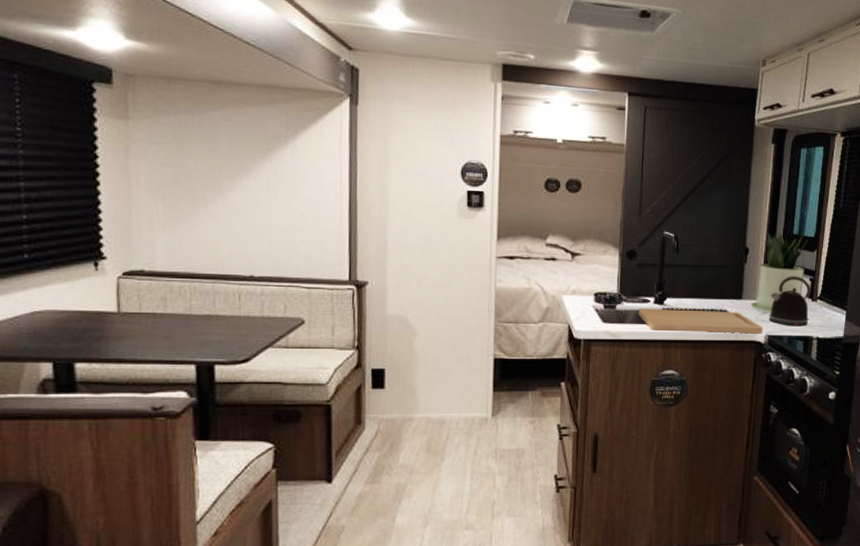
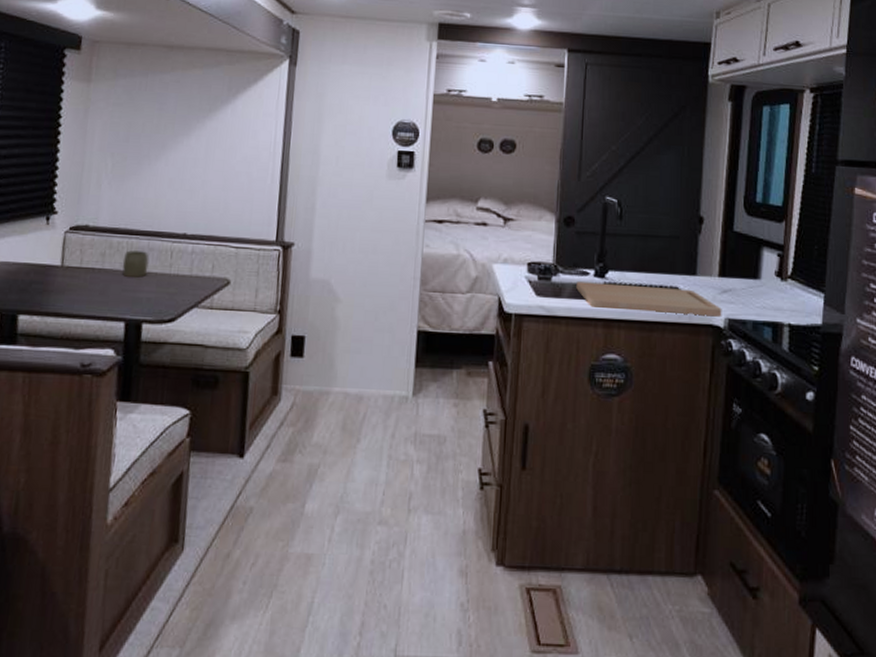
mug: none [186,293,216,322] -> present [122,249,149,279]
planter: present [751,232,808,314] -> none [707,199,775,294]
kettle: present [769,276,811,327] -> none [729,250,780,310]

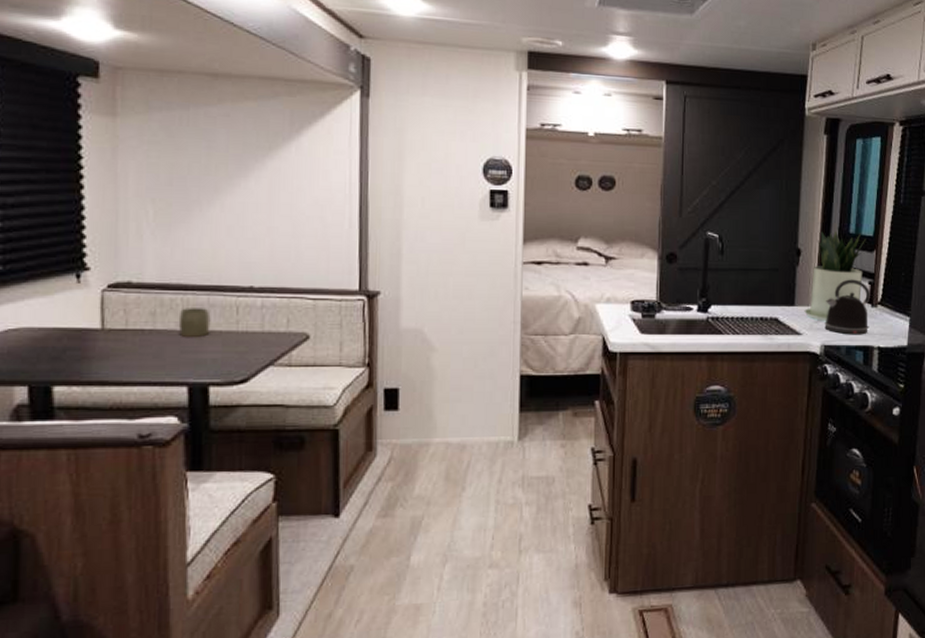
cutting board: present [576,281,722,317] -> none [680,317,818,344]
planter: none [707,199,775,294] -> present [804,231,866,322]
kettle: none [729,250,780,310] -> present [824,279,871,335]

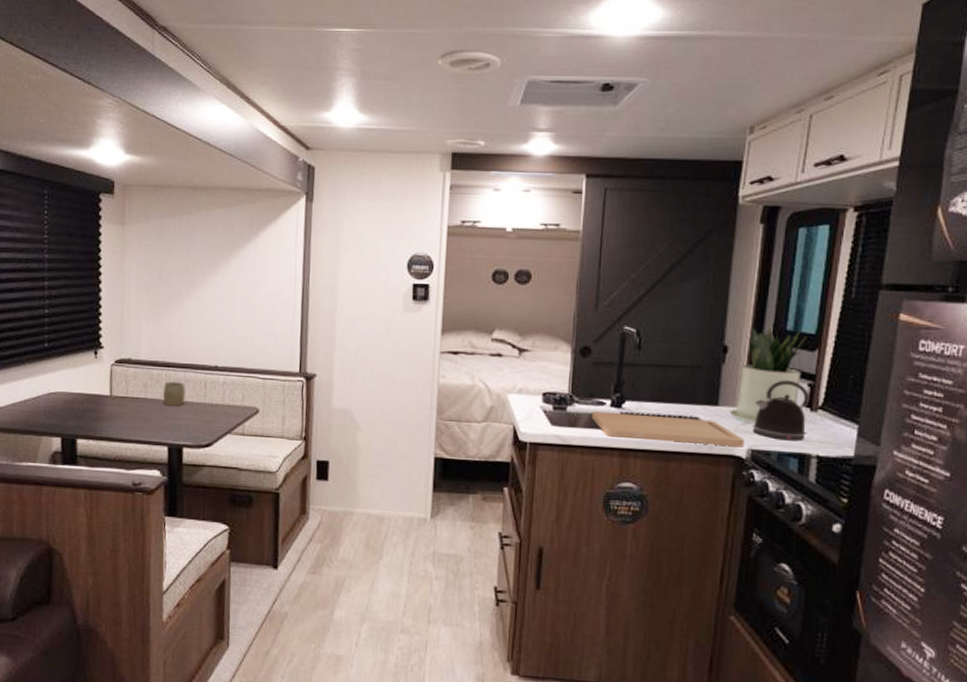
cutting board: none [680,317,818,344] -> present [592,411,745,448]

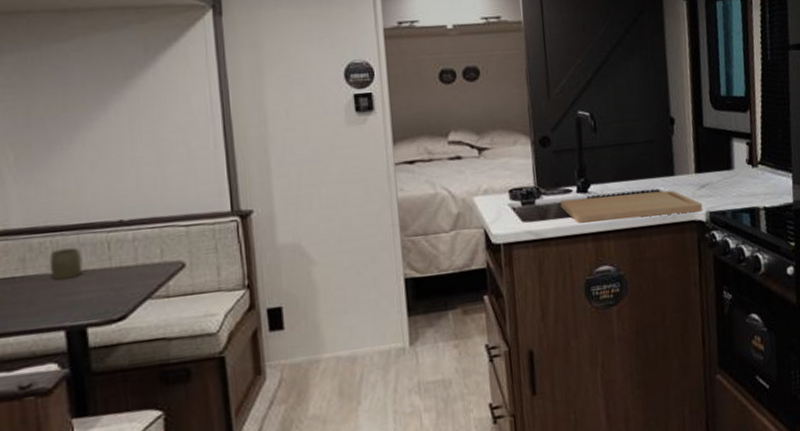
planter: present [729,328,807,425] -> none [685,94,740,188]
kettle: present [752,380,810,441] -> none [705,141,753,199]

